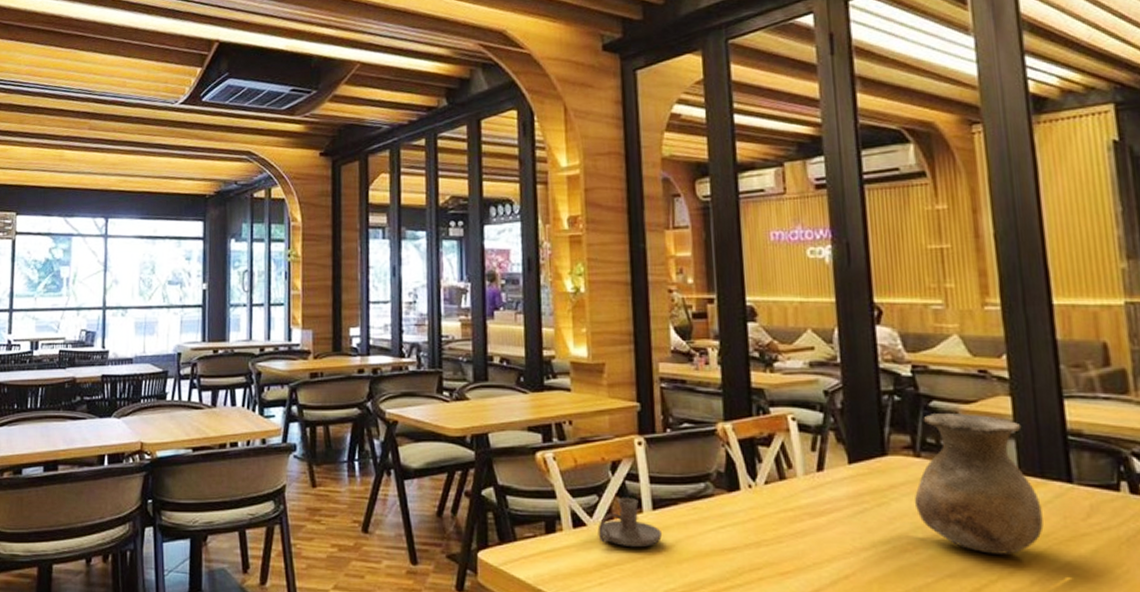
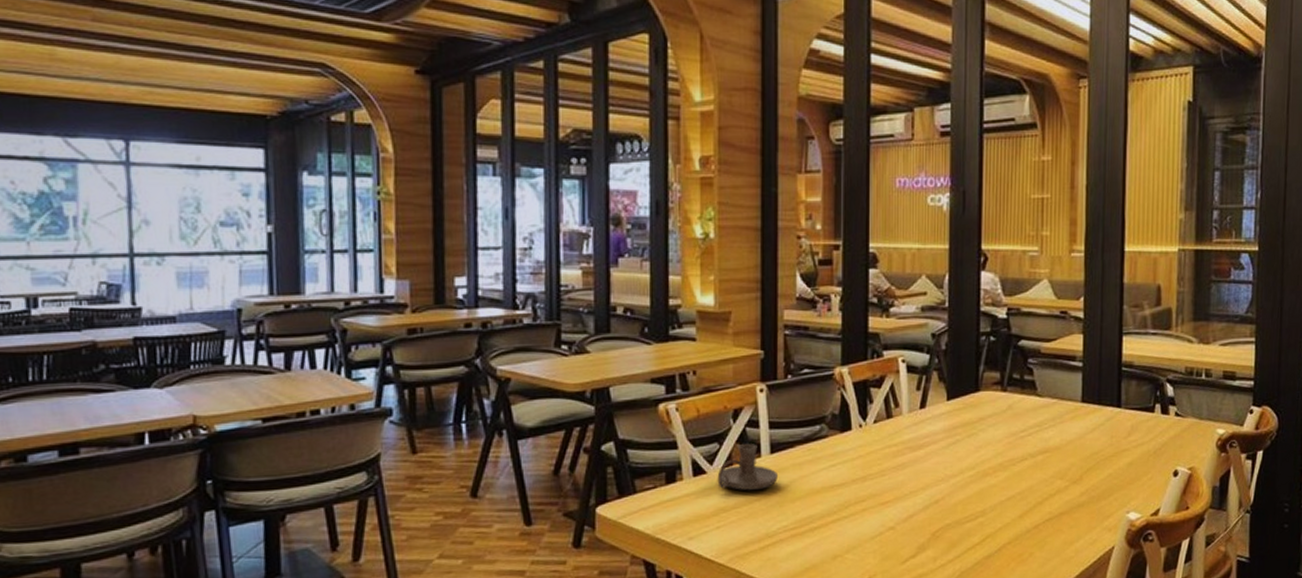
vase: present [914,413,1044,554] -> none [997,351,1096,472]

